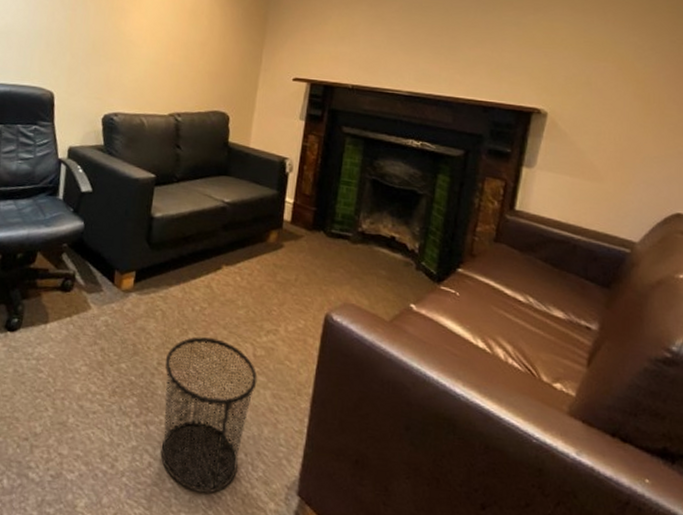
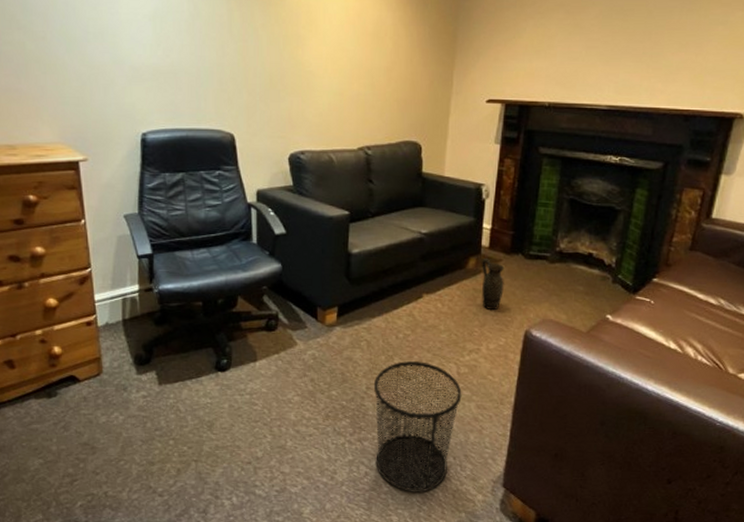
ceramic jug: none [282,233,306,288] -> present [481,259,505,310]

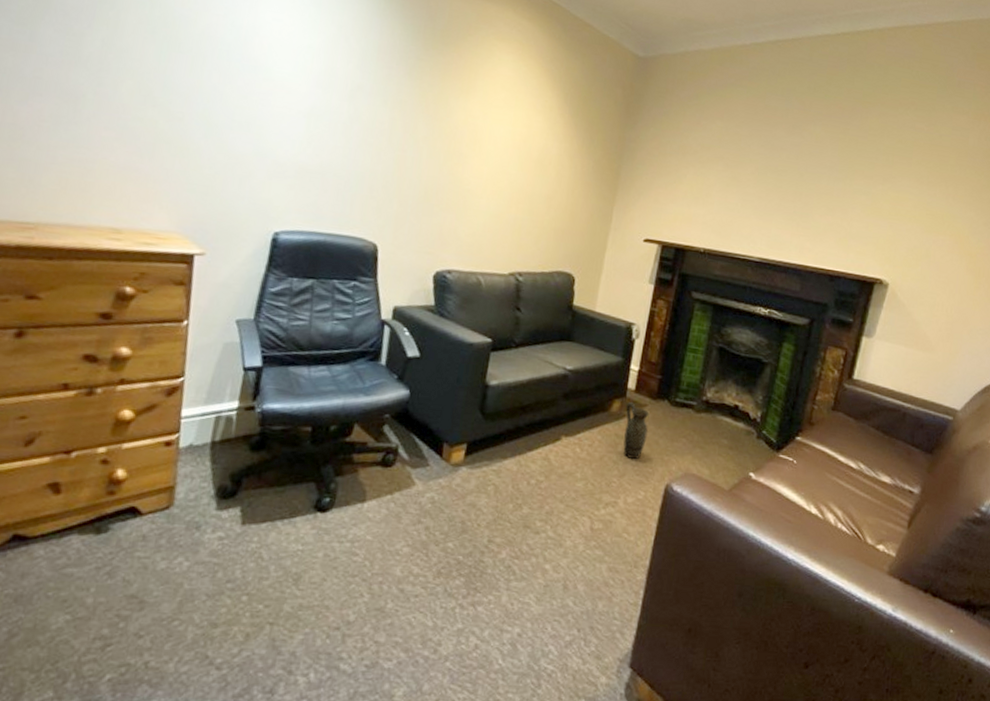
waste bin: present [373,361,462,492] -> none [488,511,594,672]

